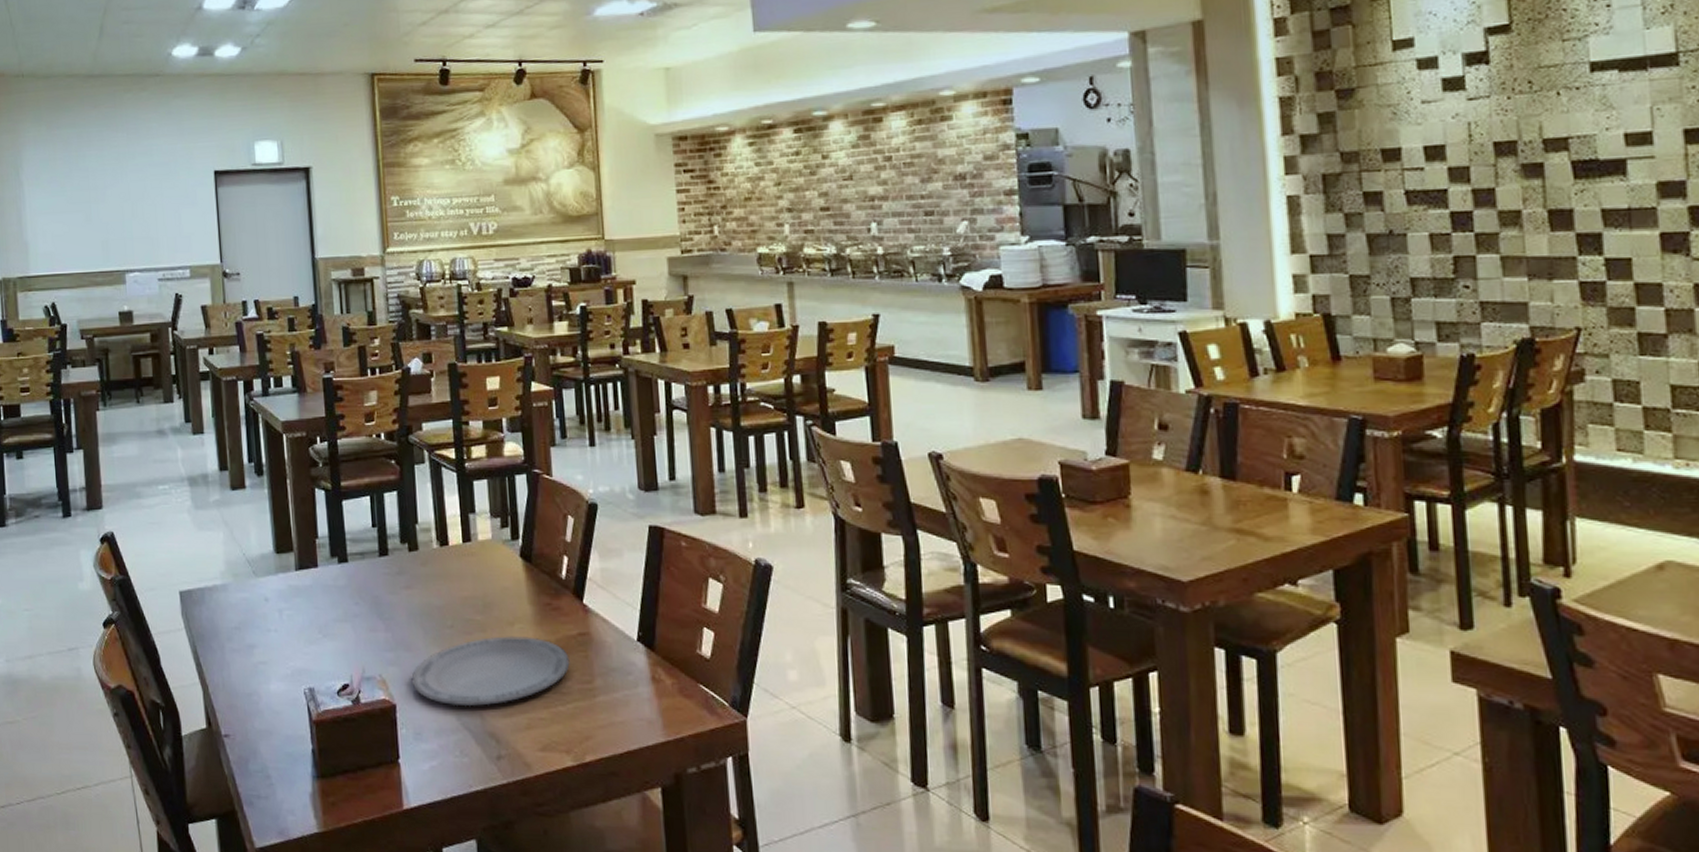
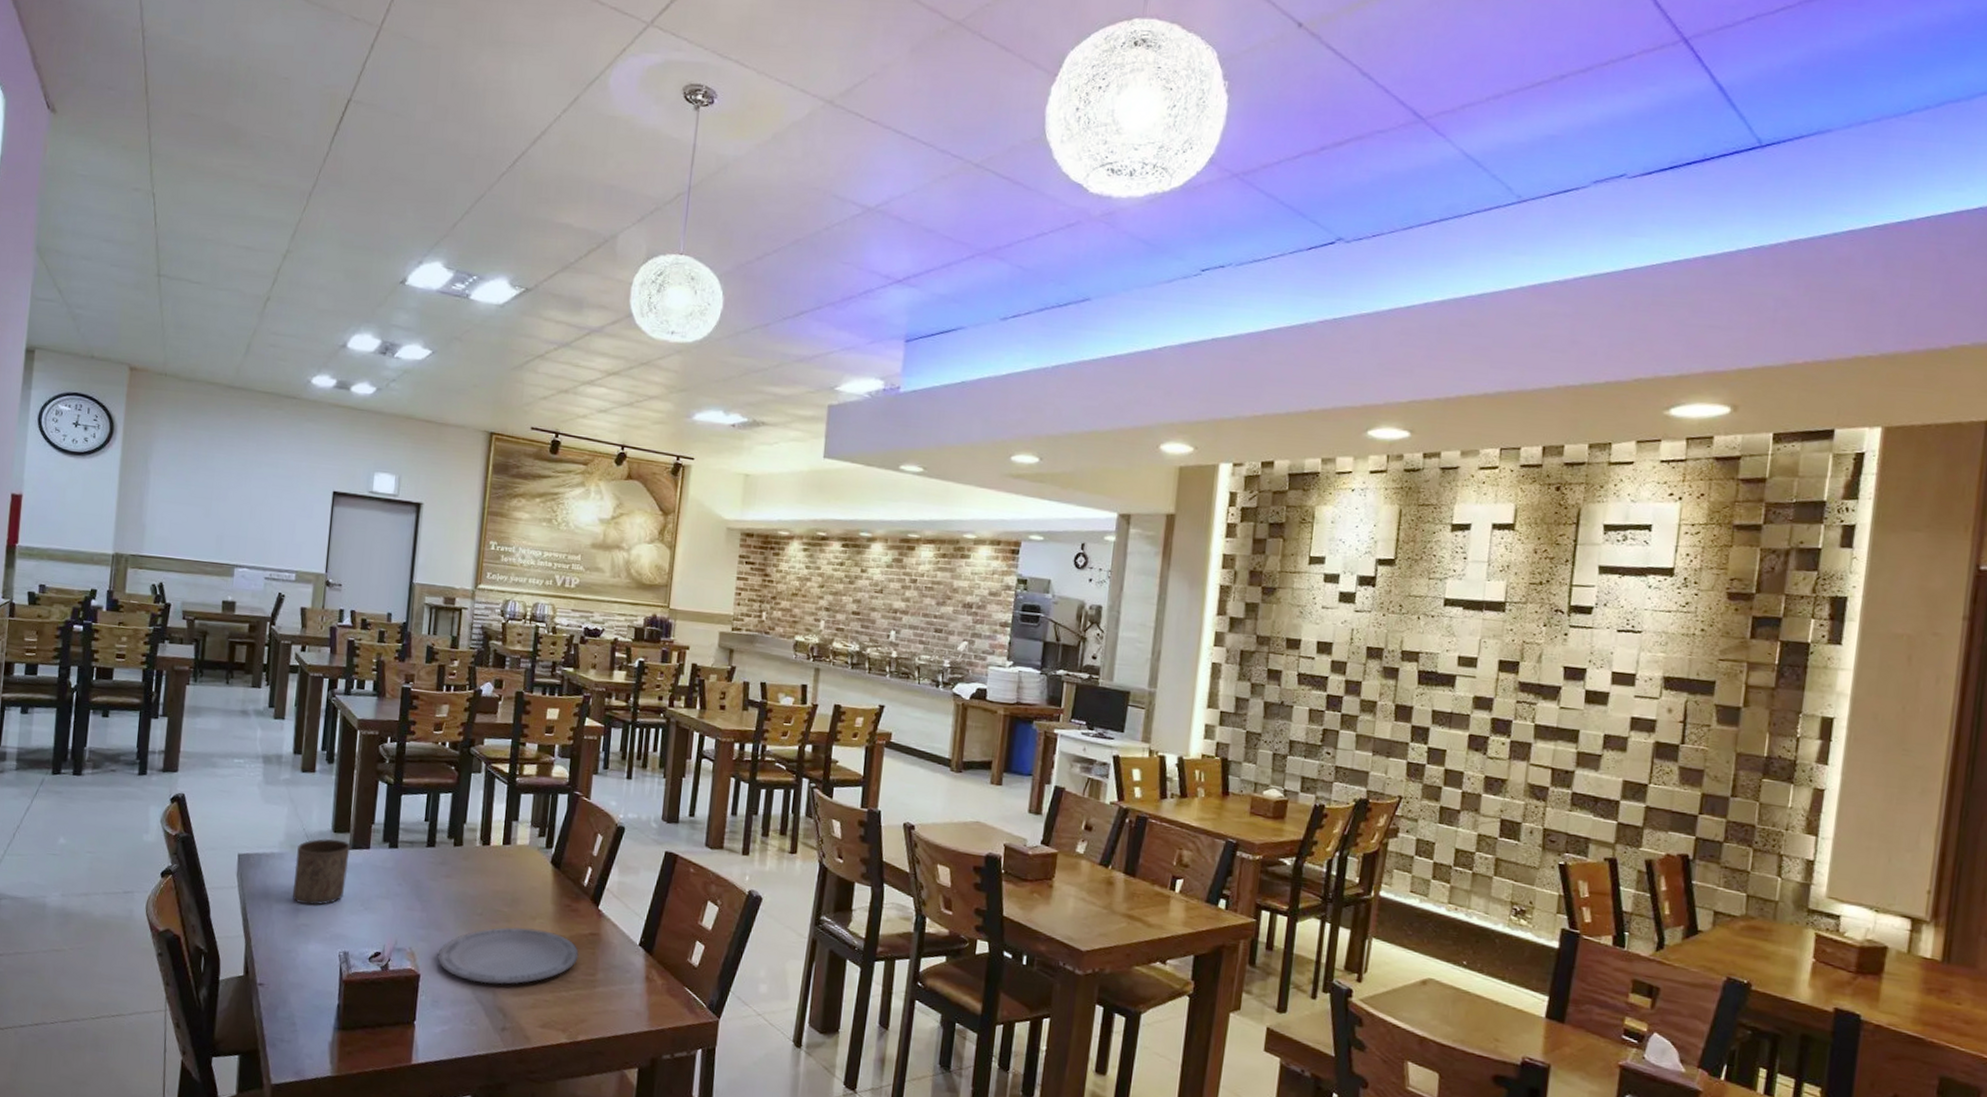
cup: none [240,561,299,639] -> present [292,839,352,906]

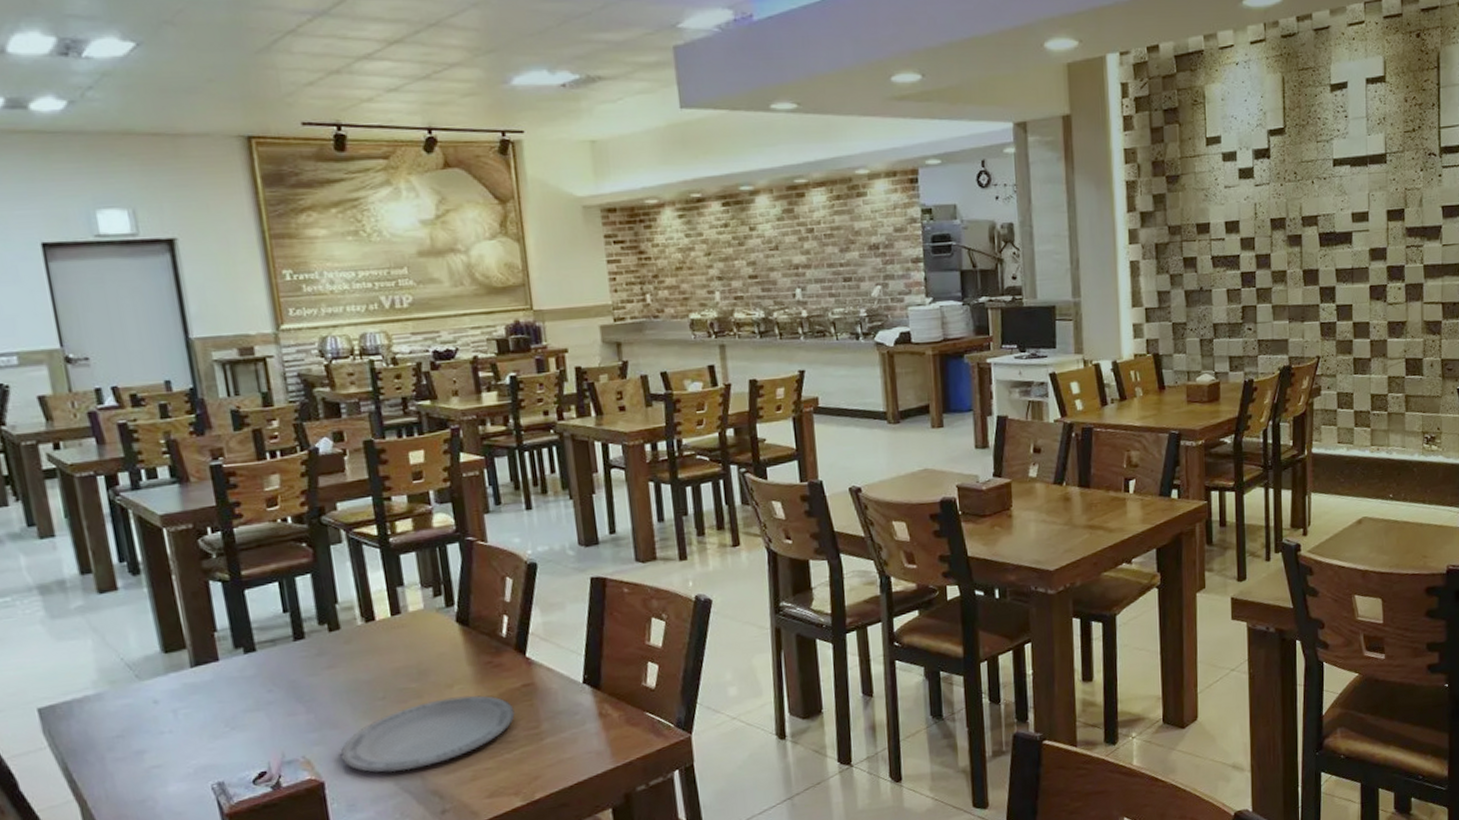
cup: present [292,839,352,906] -> none [119,659,199,744]

